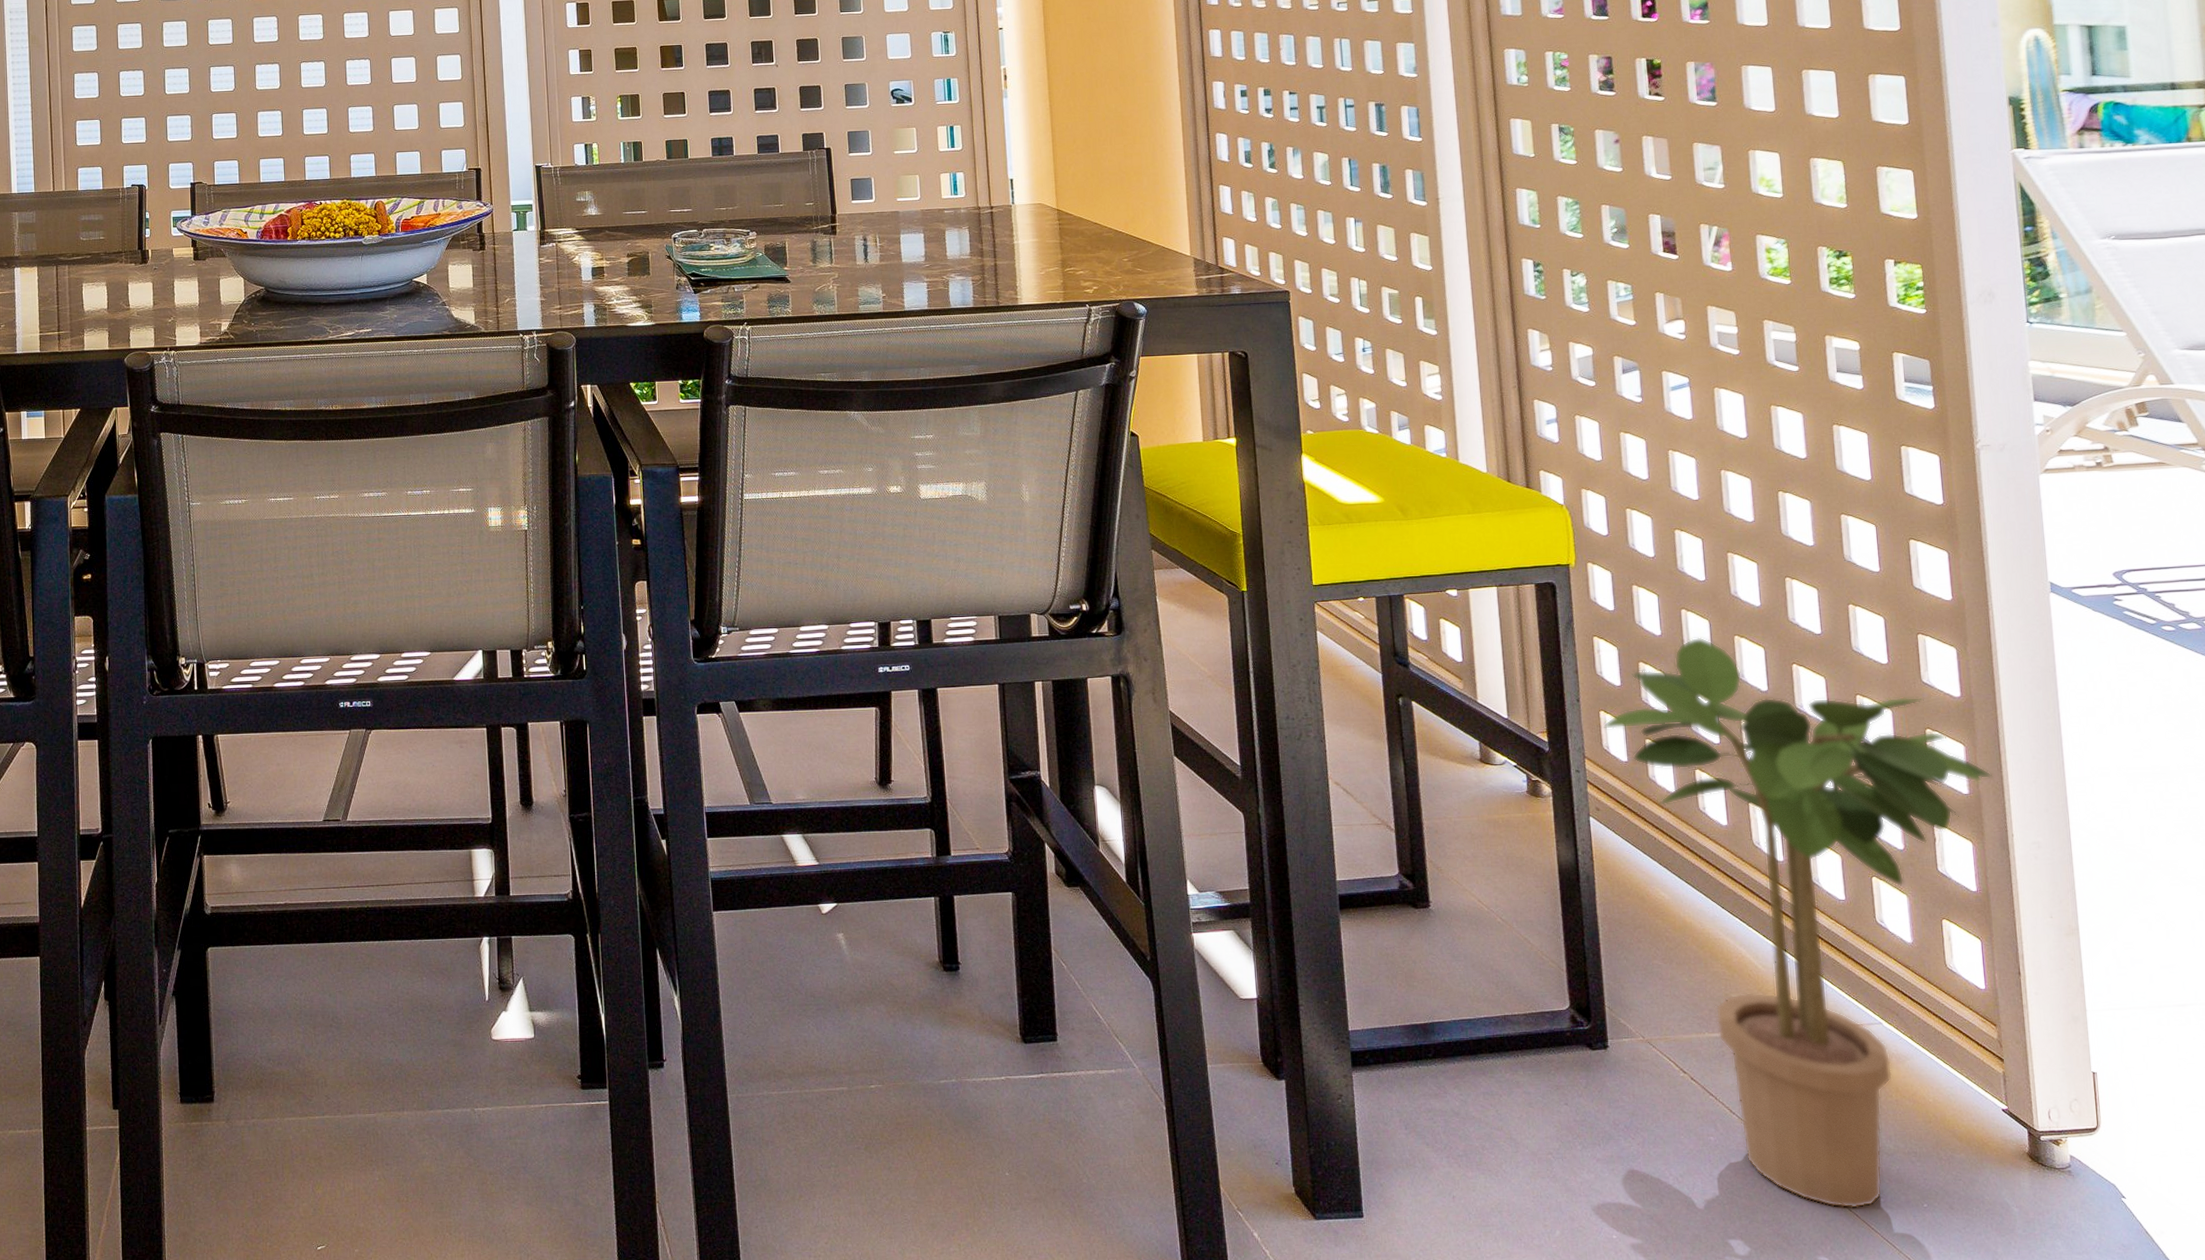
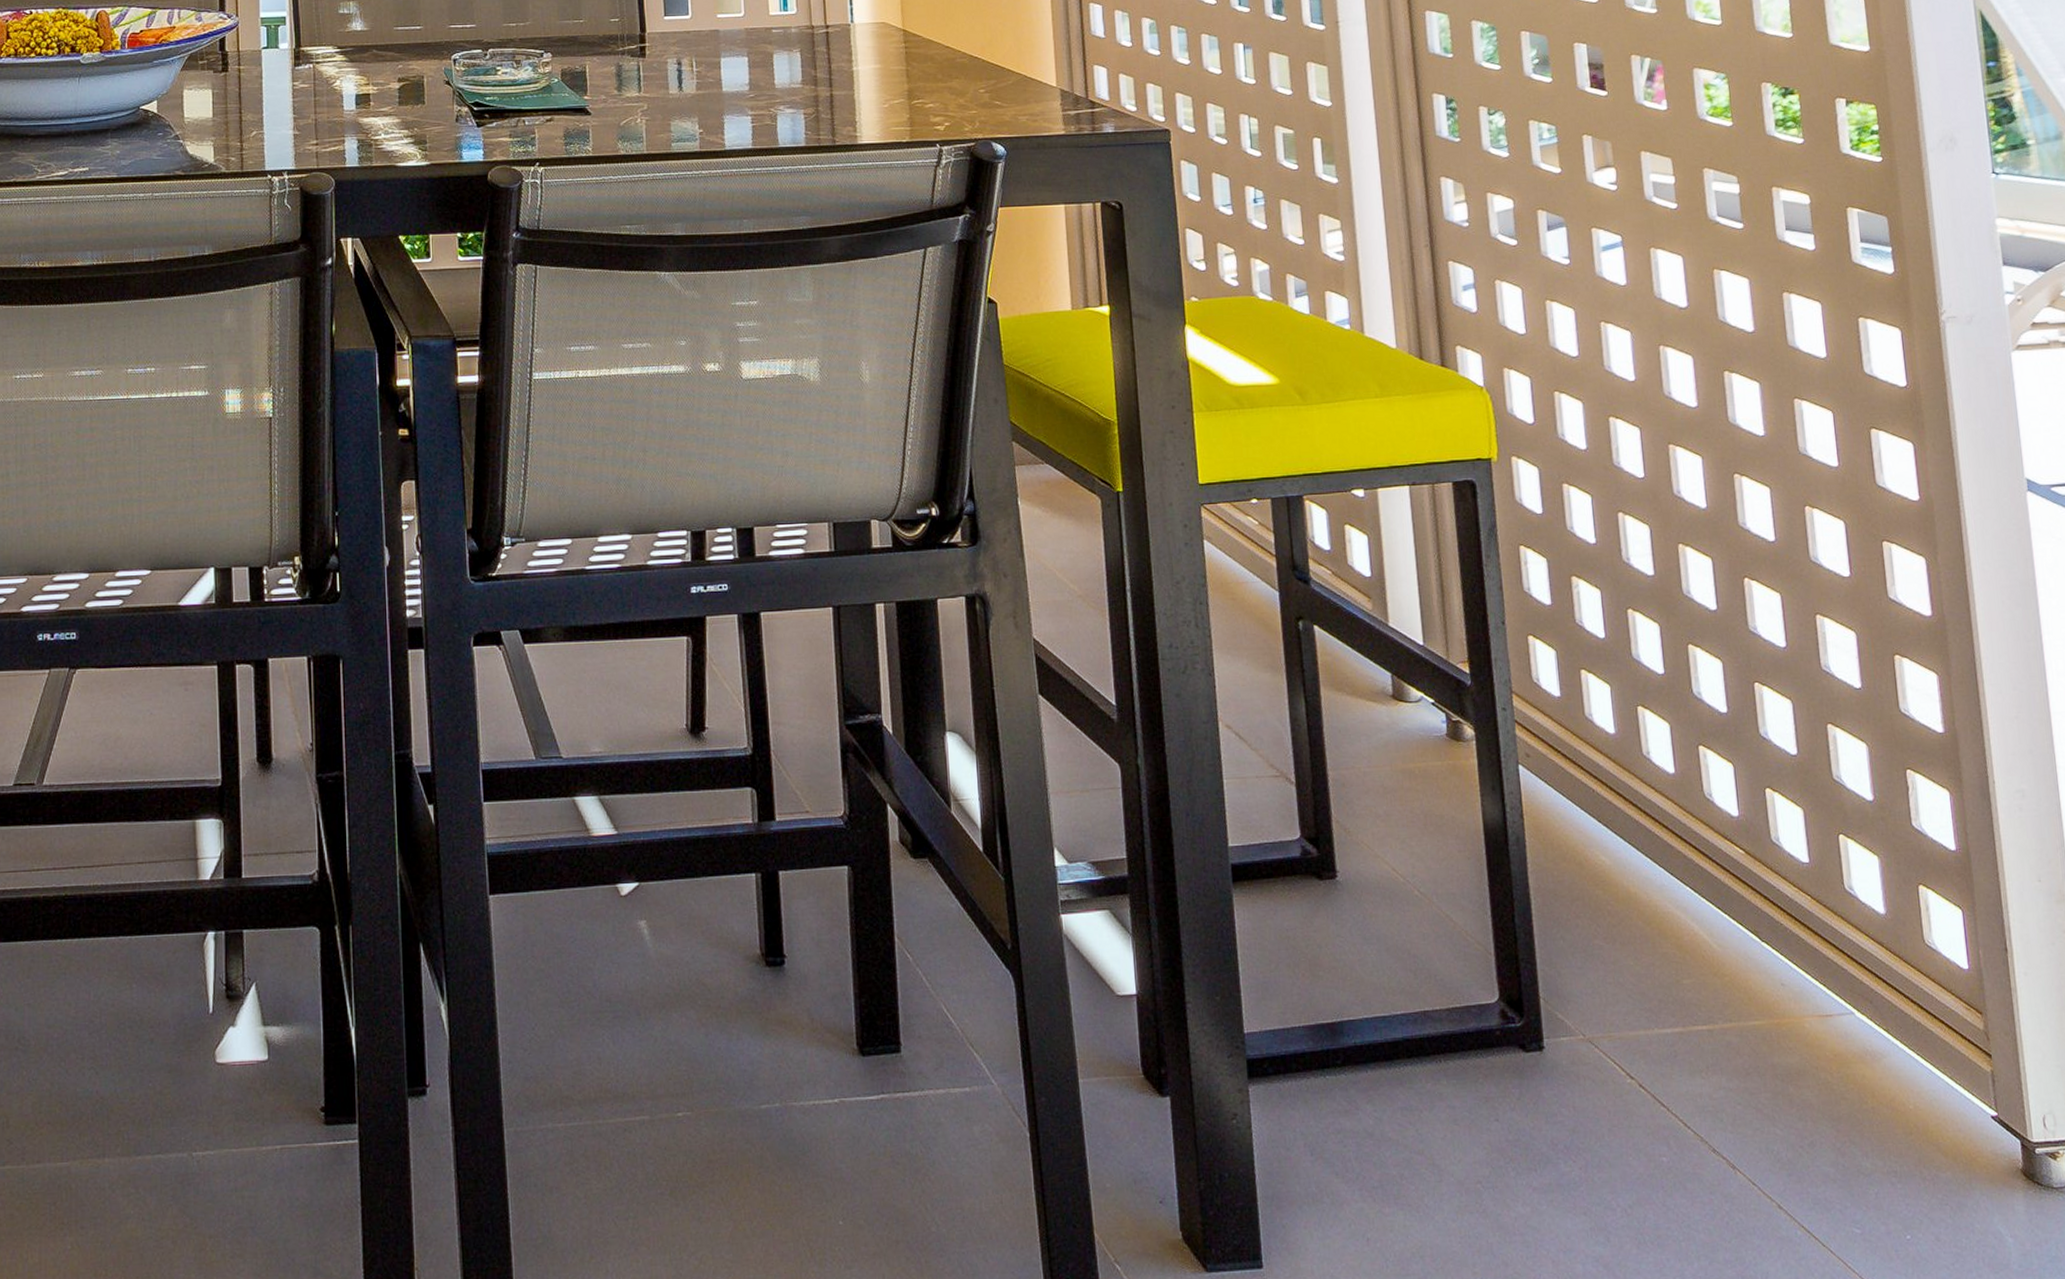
potted plant: present [1603,637,1993,1209] -> none [1532,545,1971,1244]

